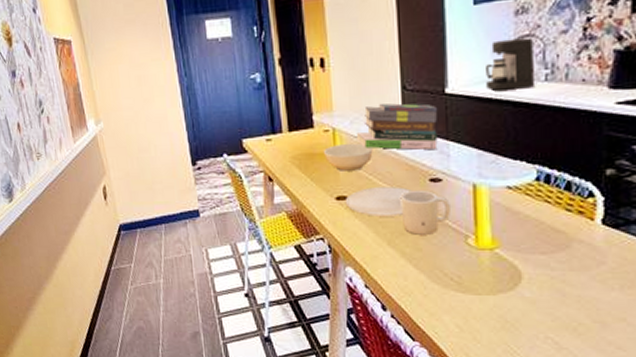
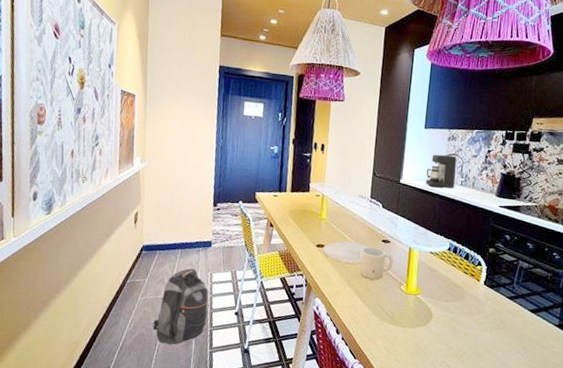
backpack: none [149,246,212,338] -> present [152,268,208,345]
bowl: present [323,143,373,171] -> none [313,206,348,227]
books: present [356,103,438,150] -> none [337,183,394,219]

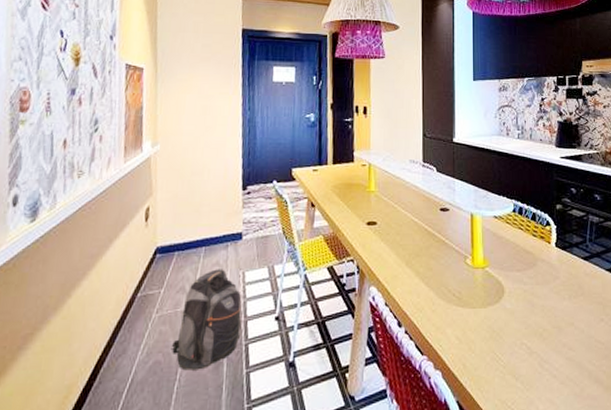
plate: present [322,240,369,264] -> none [374,214,427,240]
mug: present [360,246,393,280] -> none [417,217,454,256]
coffee maker: present [426,154,457,189] -> none [481,107,512,143]

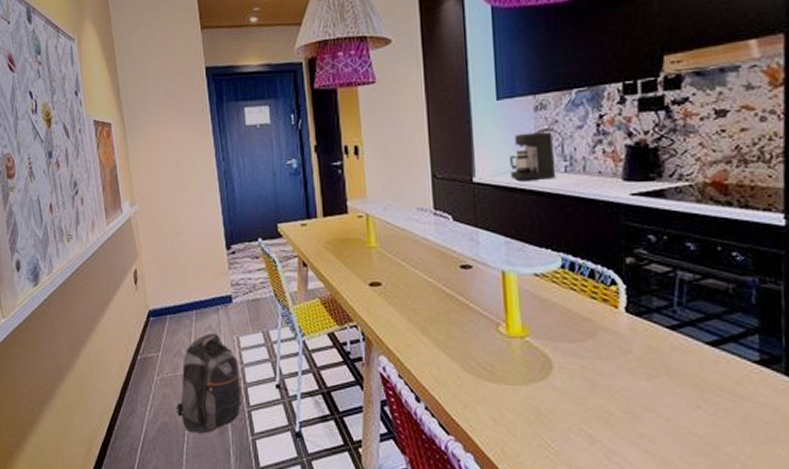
coffee maker: none [481,107,512,143] -> present [510,131,556,181]

